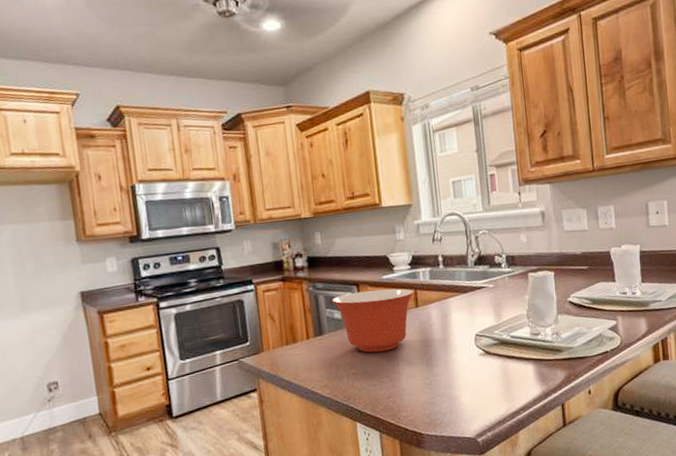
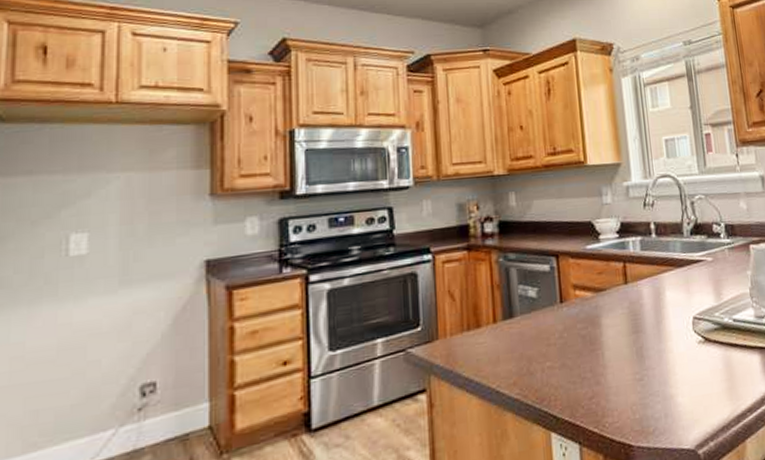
mixing bowl: present [331,288,414,353] -> none [525,261,623,340]

